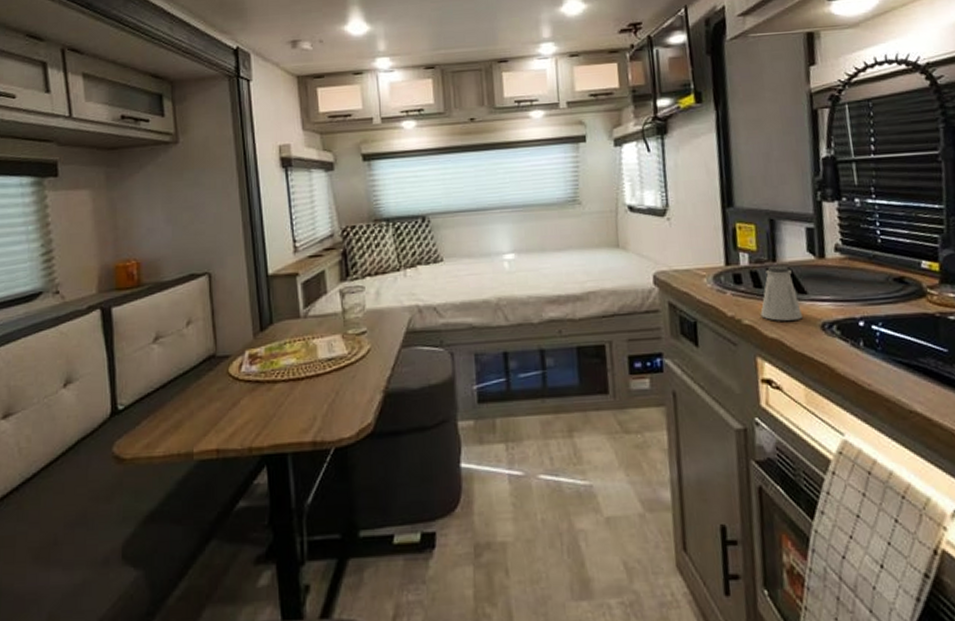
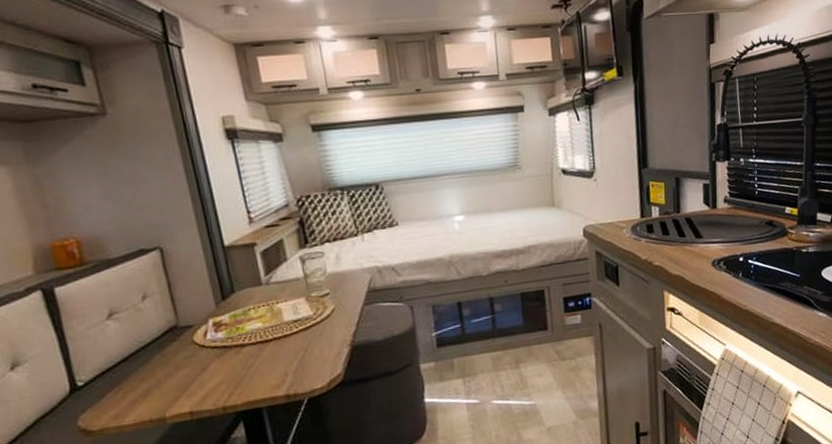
saltshaker: present [760,265,802,321] -> none [667,215,698,261]

